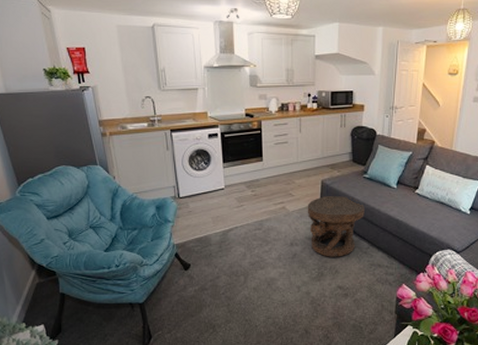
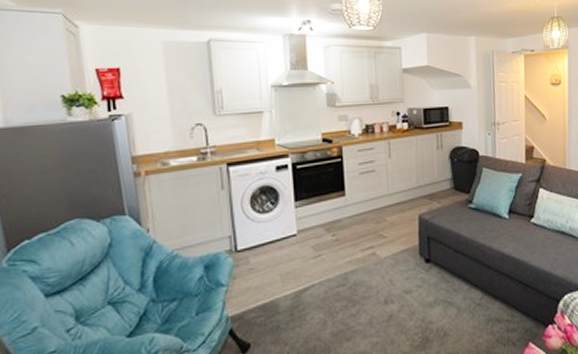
carved stool: present [307,196,365,257] -> none [403,233,474,316]

